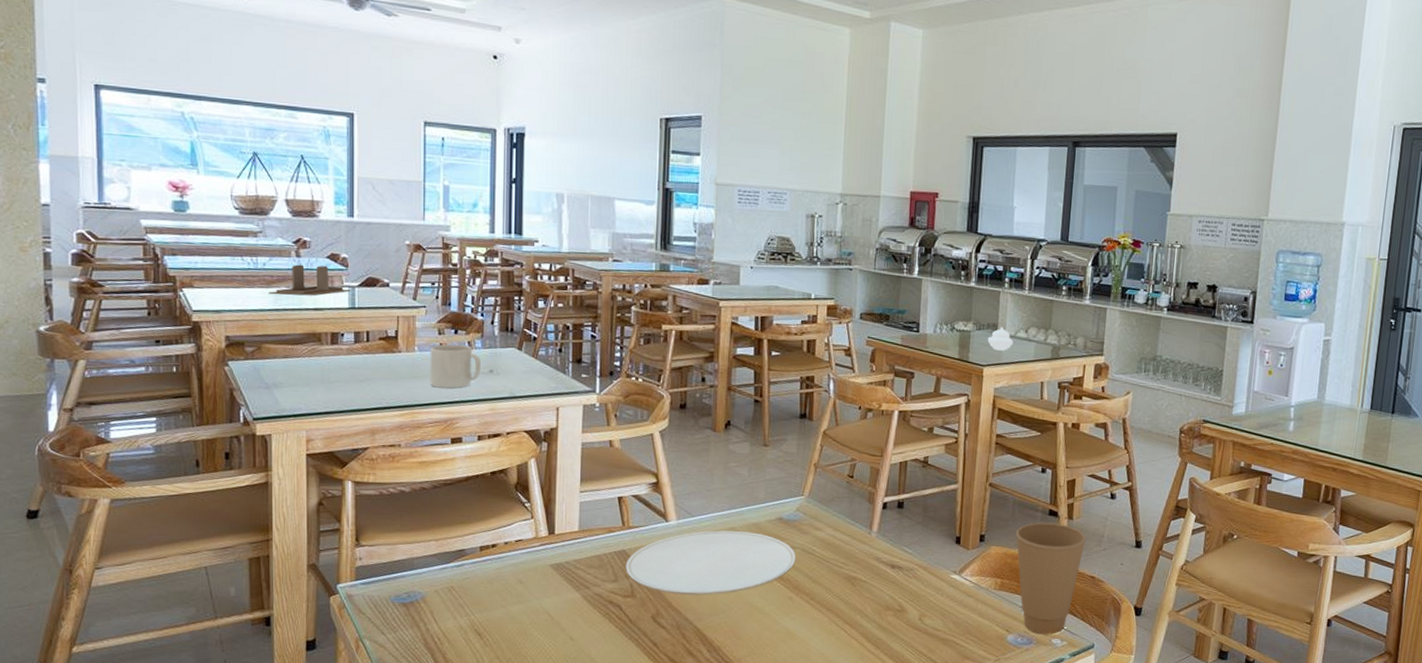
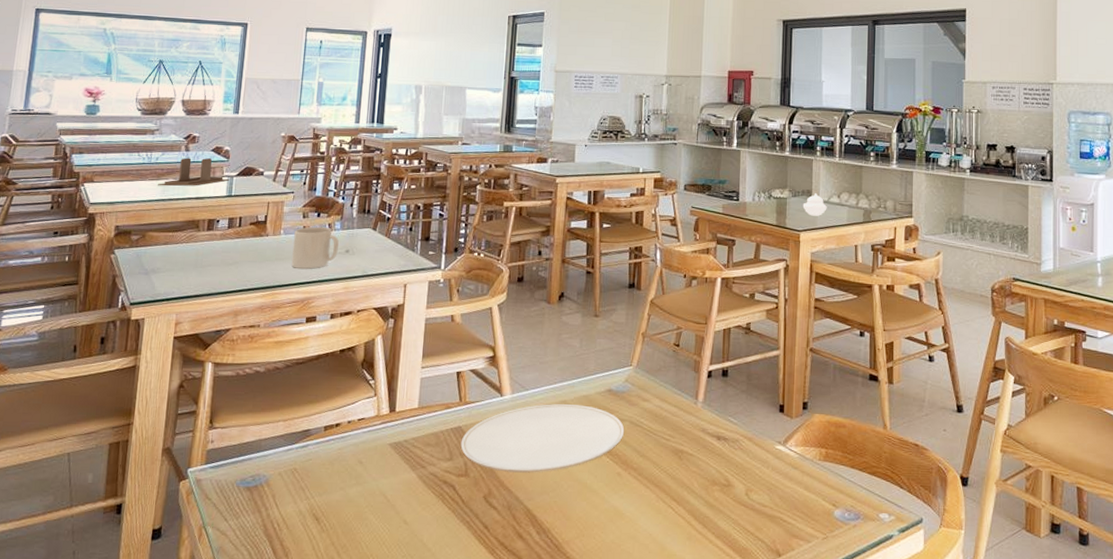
cup: present [1015,522,1086,634] -> none [837,387,907,508]

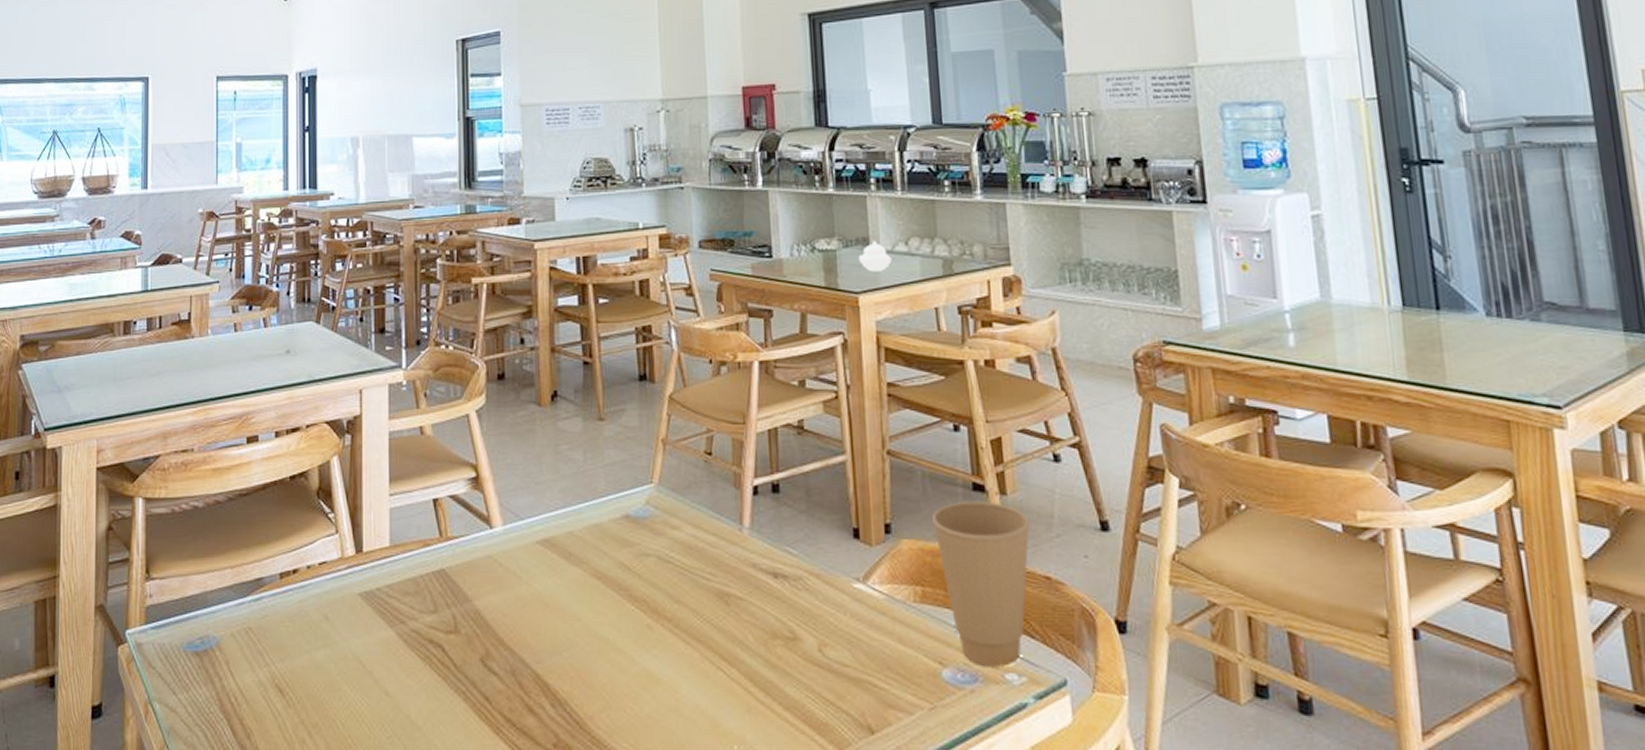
napkin holder: present [158,158,230,187] -> none [63,246,144,284]
mug: present [291,226,339,270] -> none [224,322,277,378]
plate: present [460,404,625,473] -> none [446,536,651,627]
cup: none [837,387,907,508] -> present [931,501,1030,666]

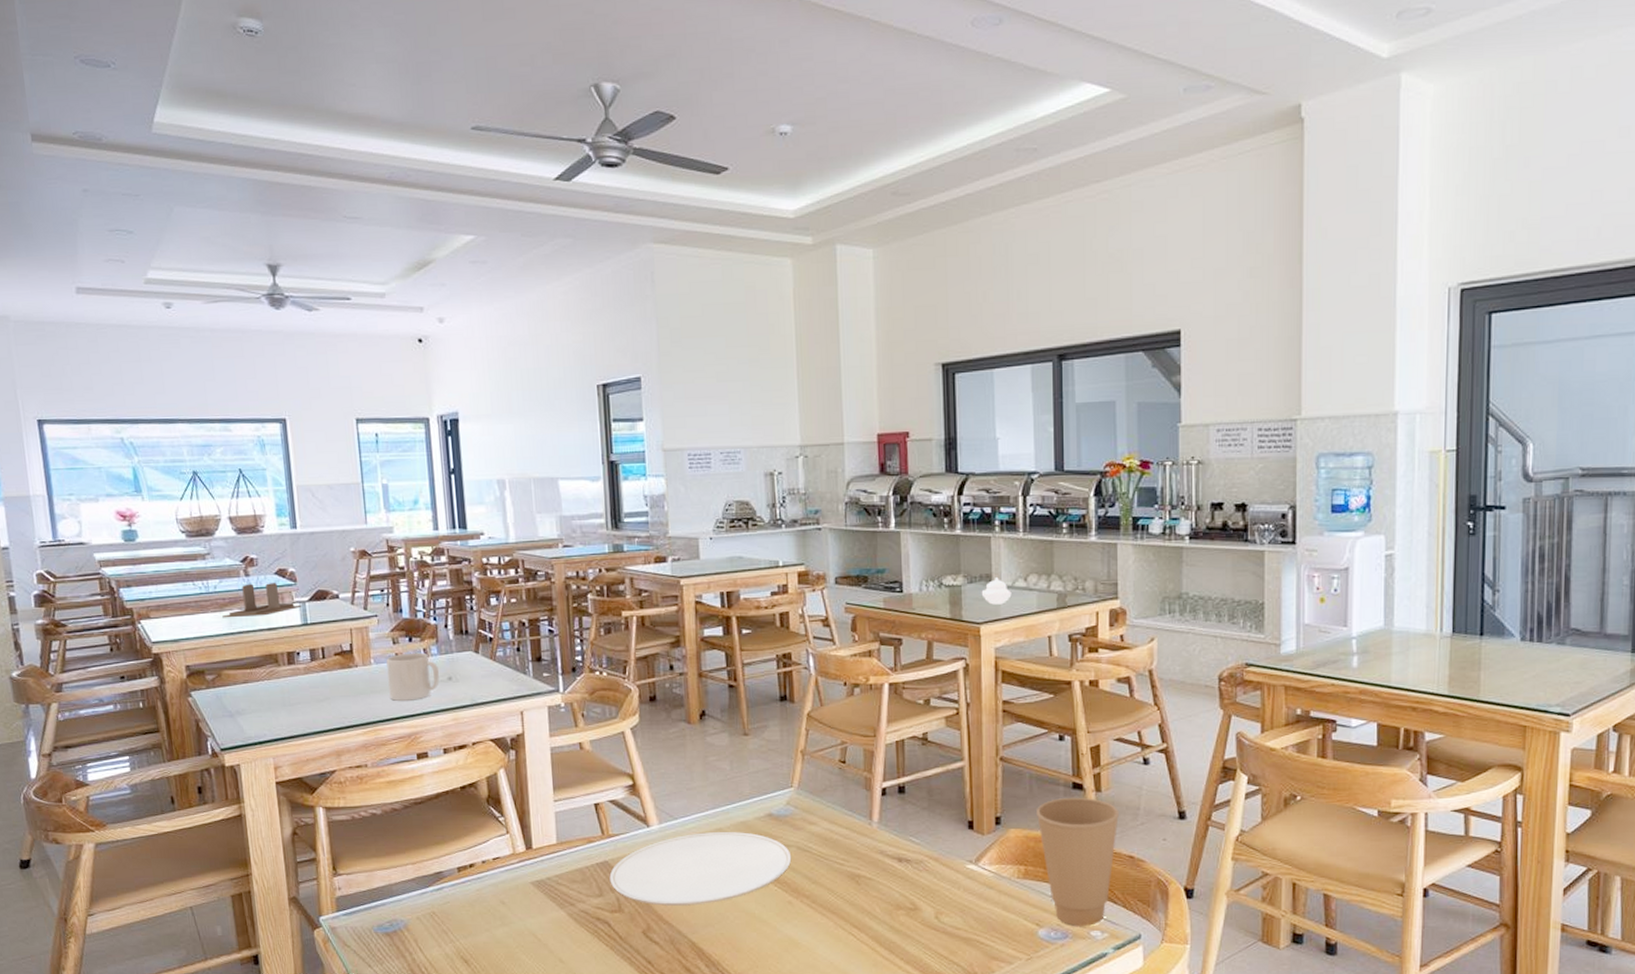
napkin holder: none [63,246,144,284] -> present [222,583,302,618]
mug: none [224,322,277,378] -> present [386,652,439,702]
plate: none [446,536,651,627] -> present [609,832,792,906]

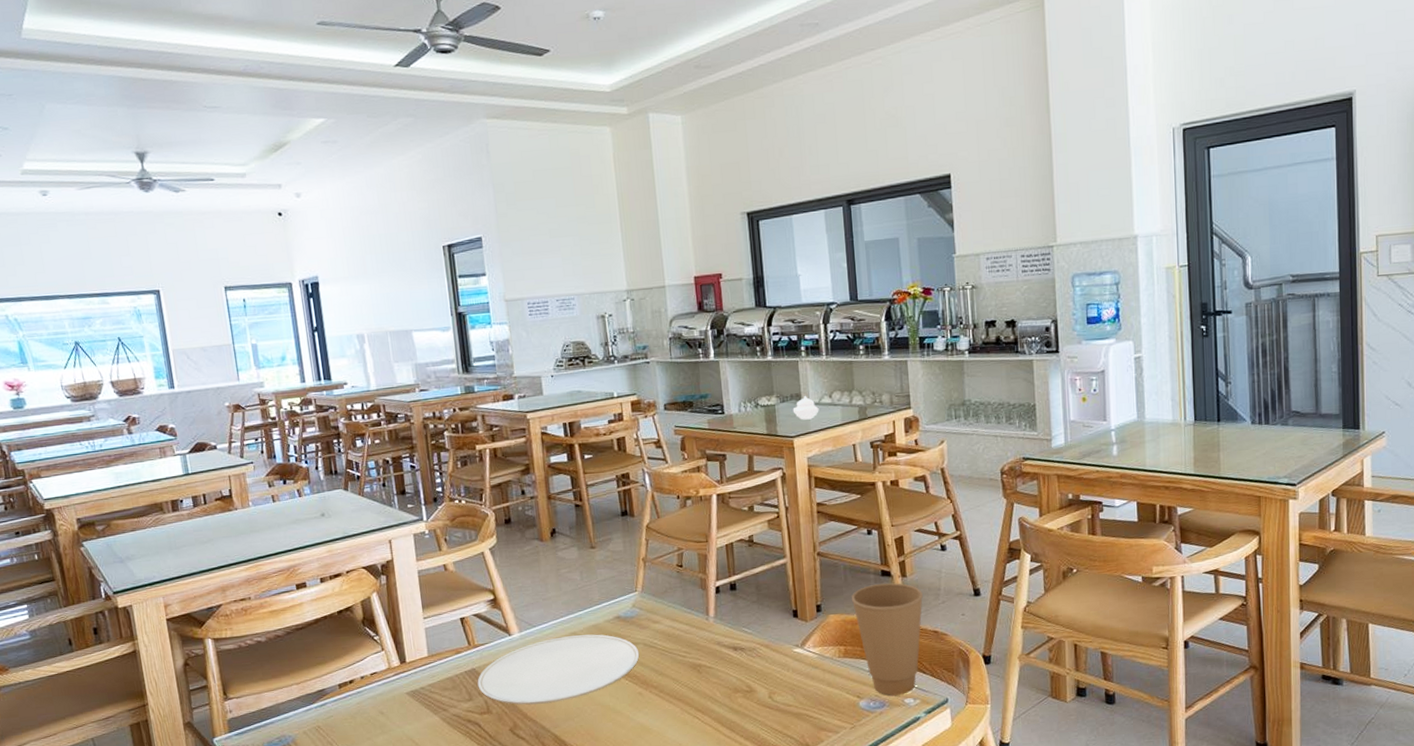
napkin holder: present [222,583,302,618] -> none [109,438,183,473]
mug: present [386,652,439,702] -> none [263,493,313,539]

